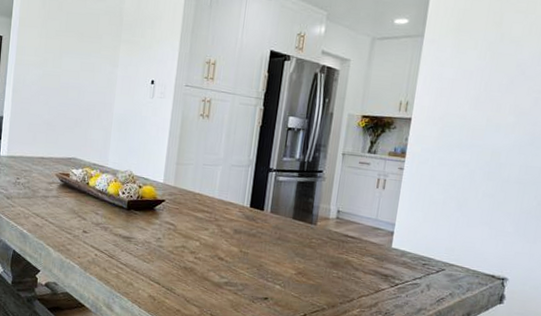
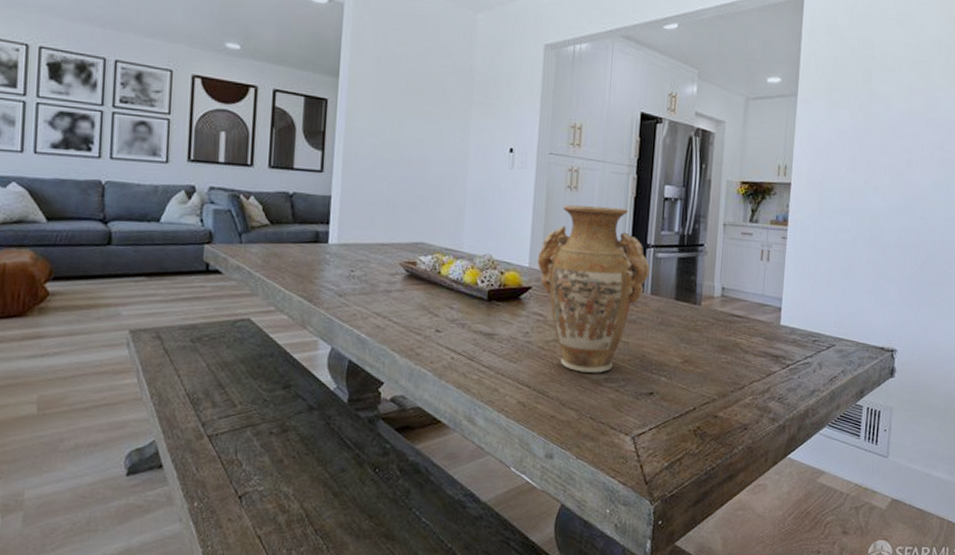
vase: none [170,131,271,277] -> present [537,204,651,373]

